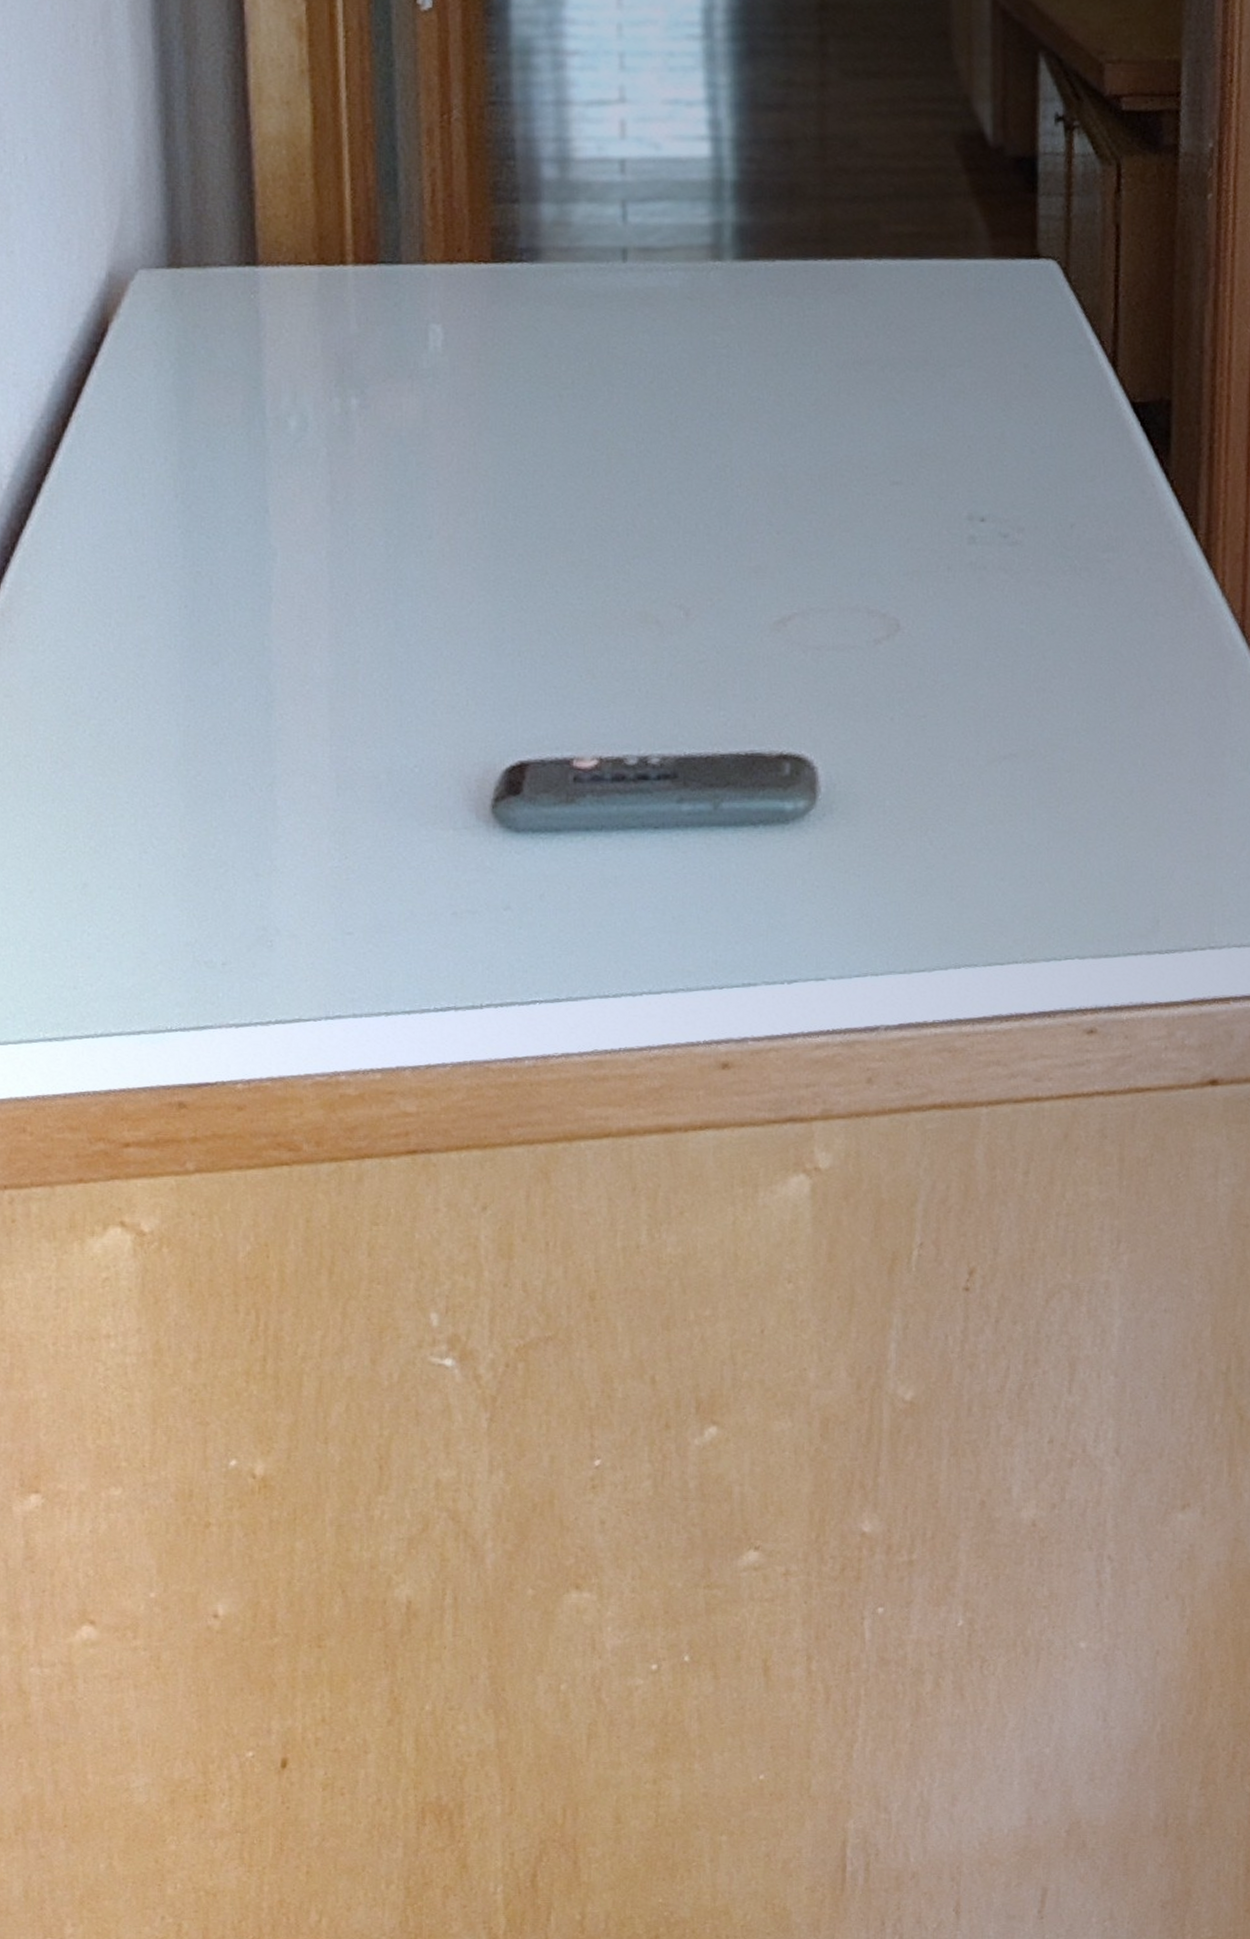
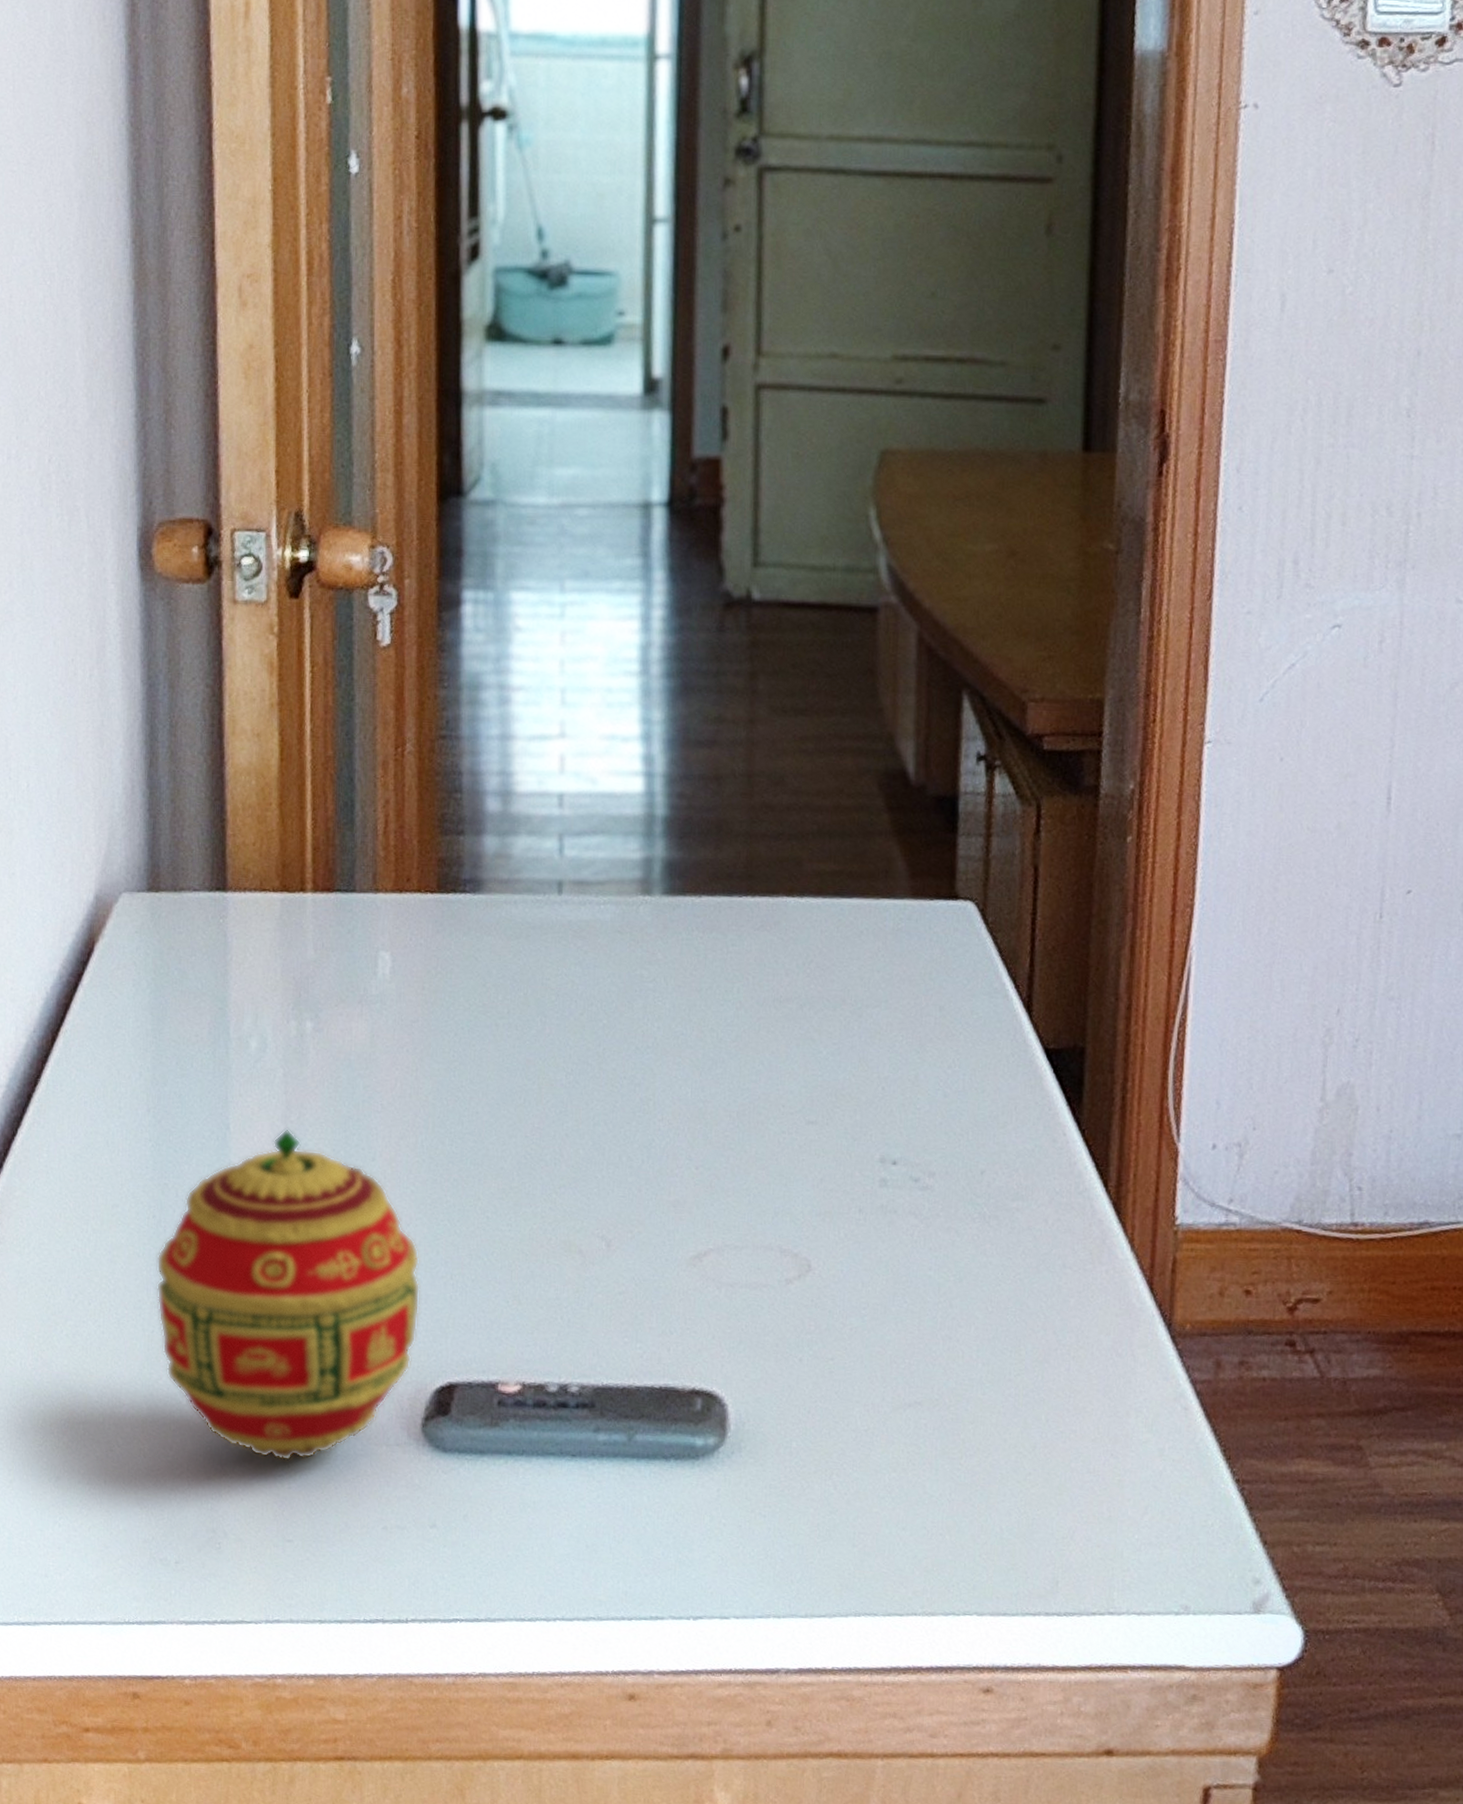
decorative egg: none [190,509,486,852] -> present [156,1128,420,1462]

